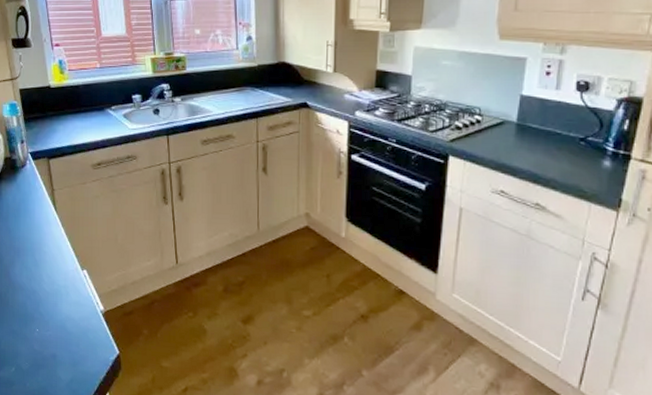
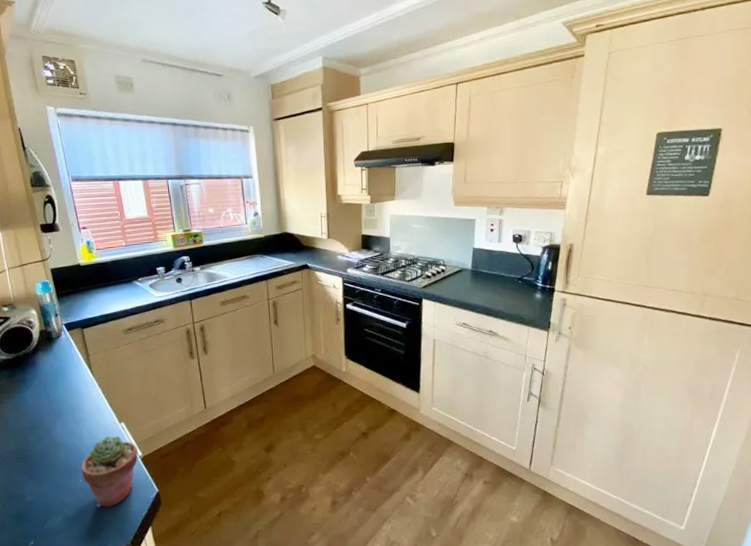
potted succulent: none [38,283,100,364] -> present [81,435,138,507]

